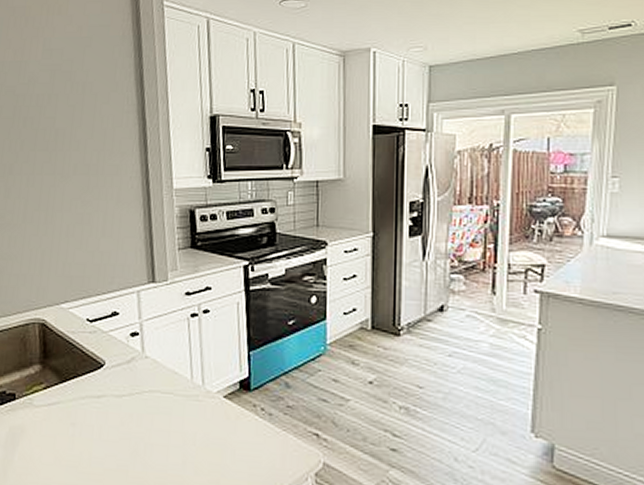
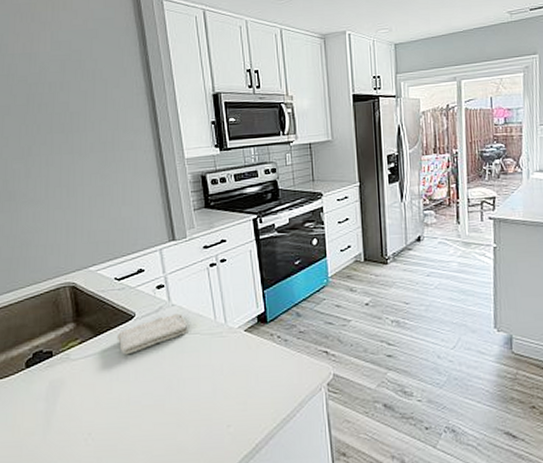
washcloth: none [83,367,162,409] -> present [116,313,188,355]

